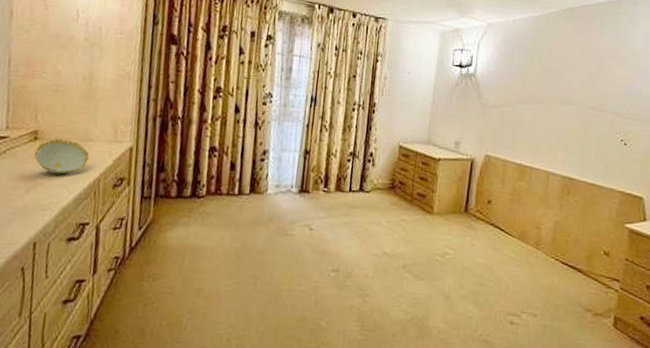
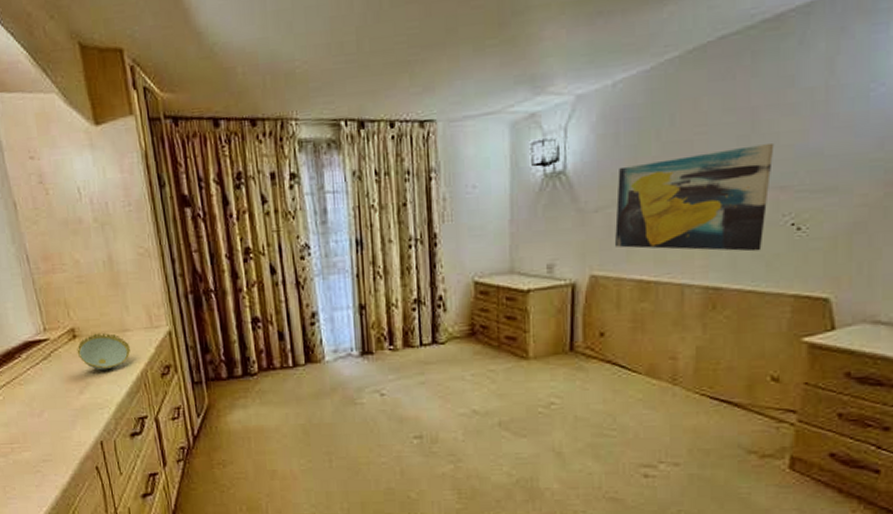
wall art: none [504,79,613,156] -> present [614,142,774,252]

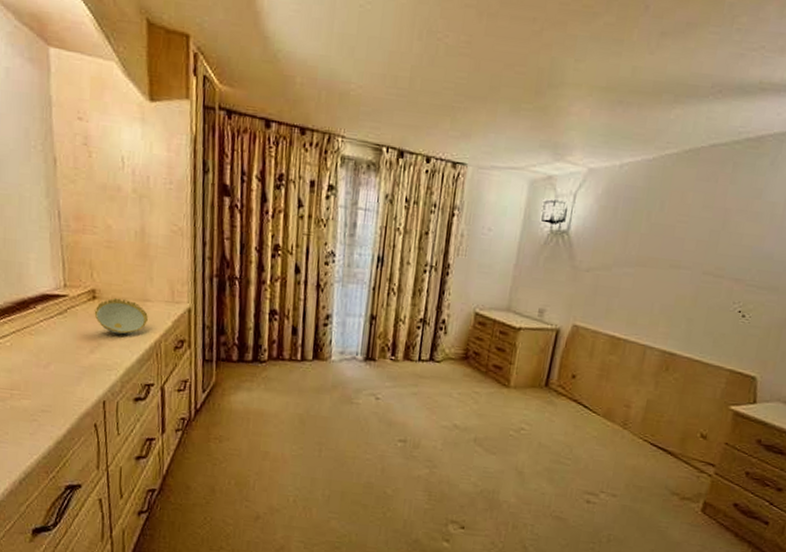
wall art: present [614,142,774,252] -> none [597,237,738,329]

